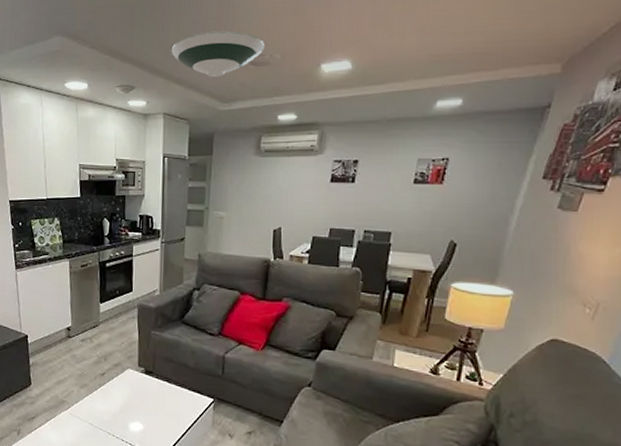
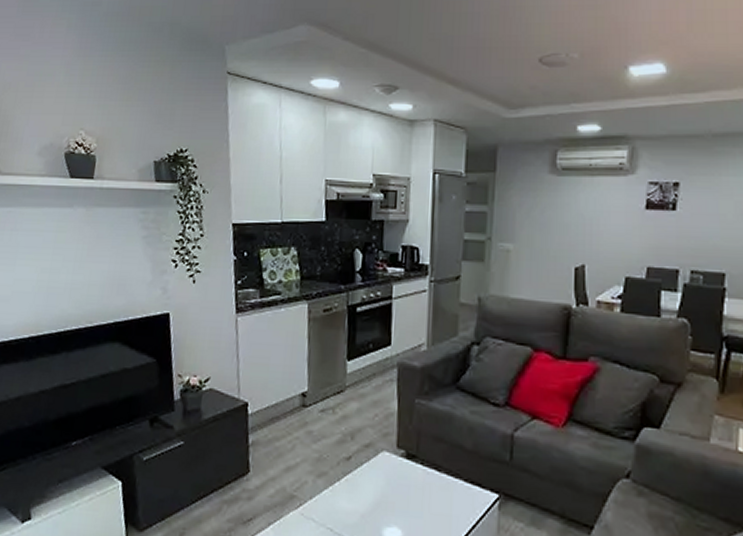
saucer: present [171,31,265,77] -> none [444,24,559,78]

